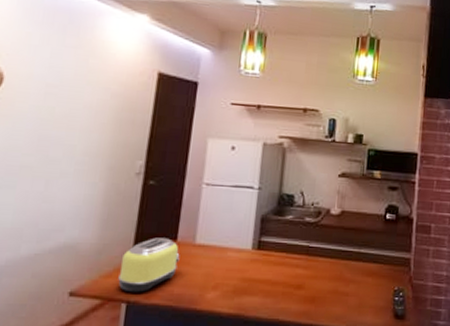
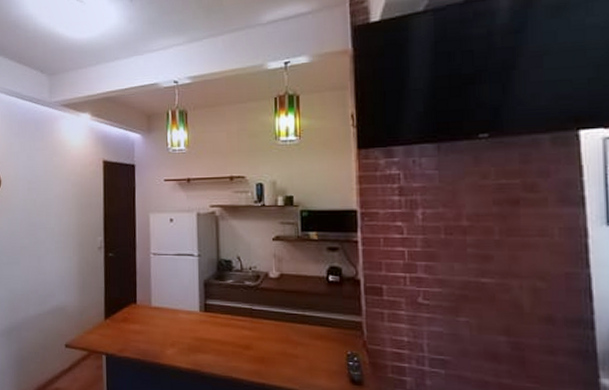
toaster: present [118,238,180,293] -> none [97,301,141,347]

